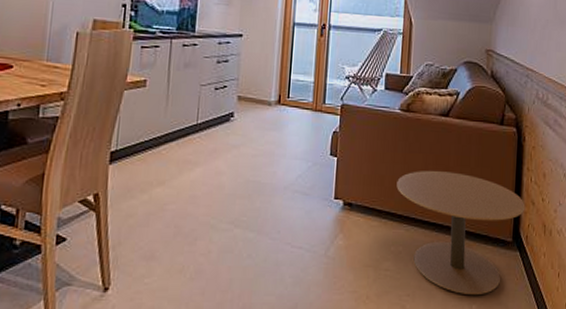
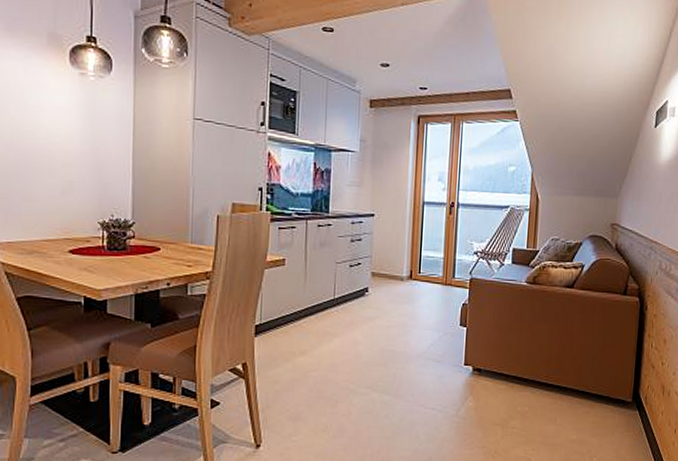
side table: present [396,171,525,294] -> none [523,339,646,448]

